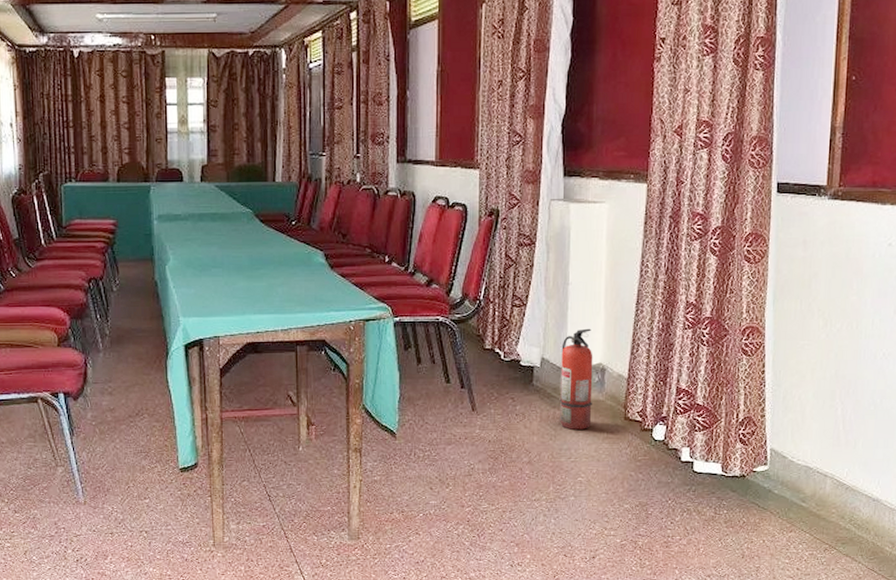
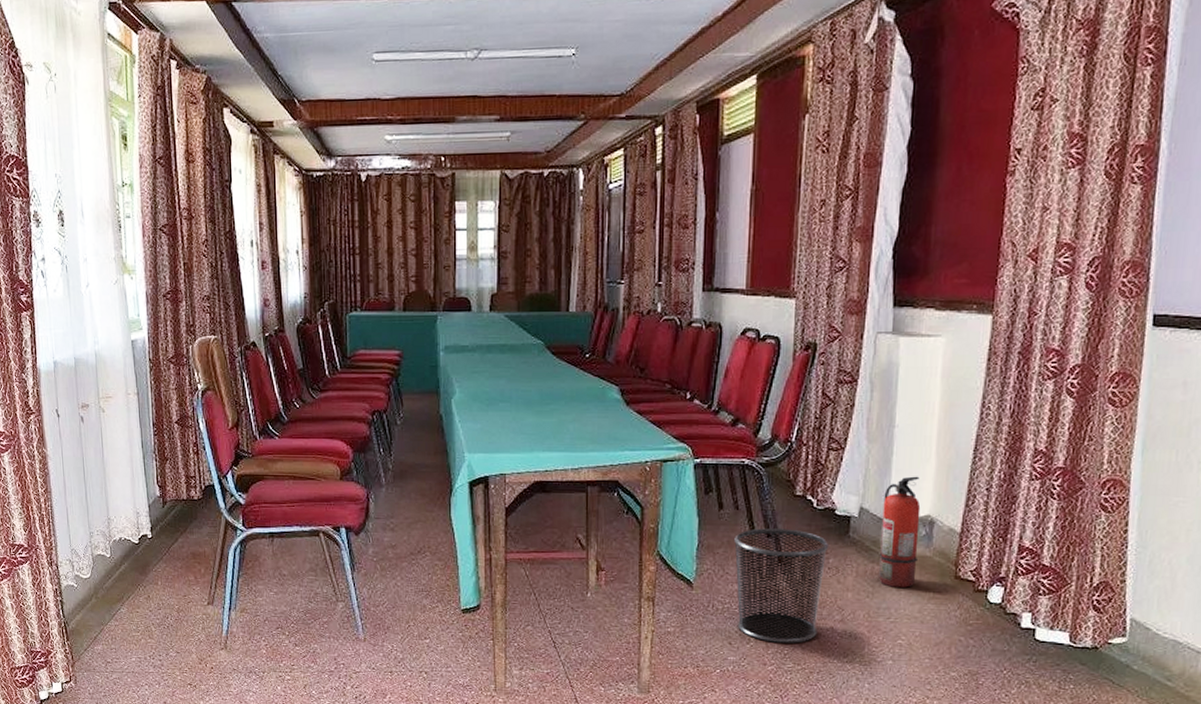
waste bin: none [432,380,516,486] -> present [734,528,829,644]

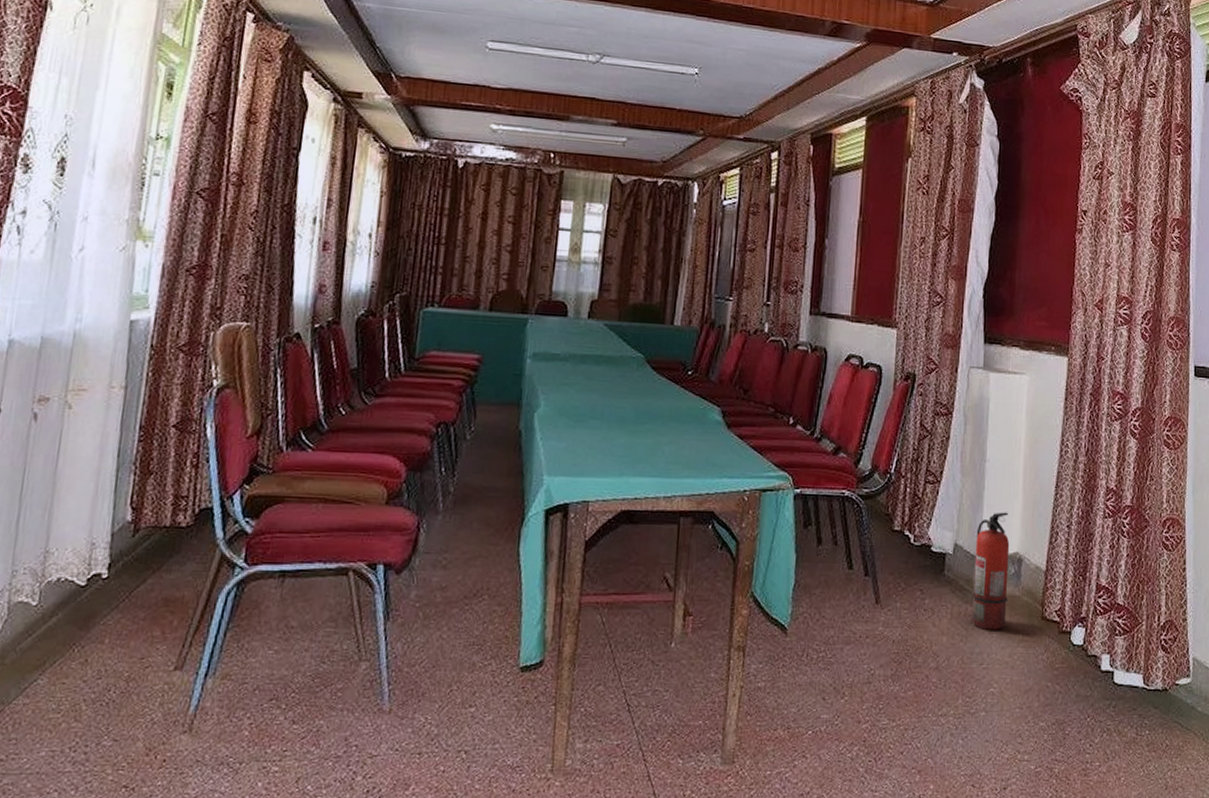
waste bin: present [734,528,829,644] -> none [832,566,925,696]

